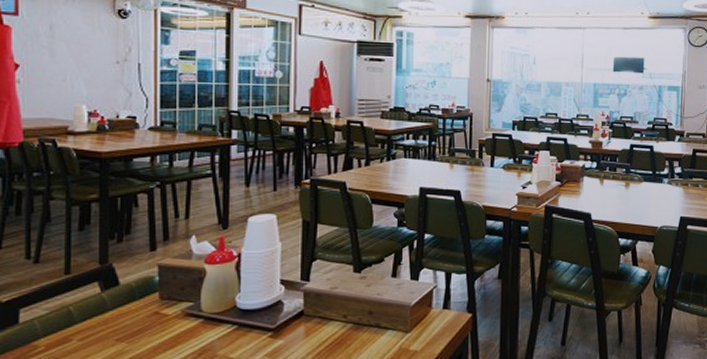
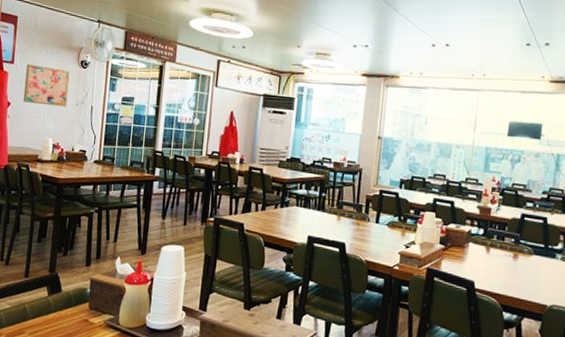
wall art: none [38,15,104,66] -> present [23,63,70,107]

